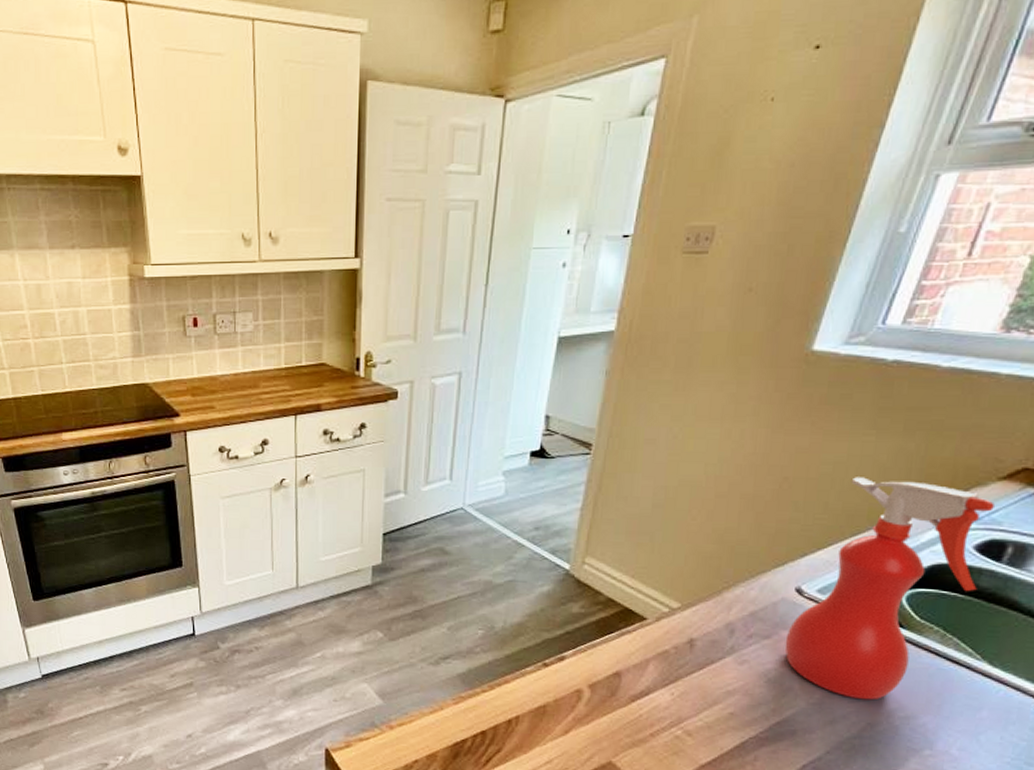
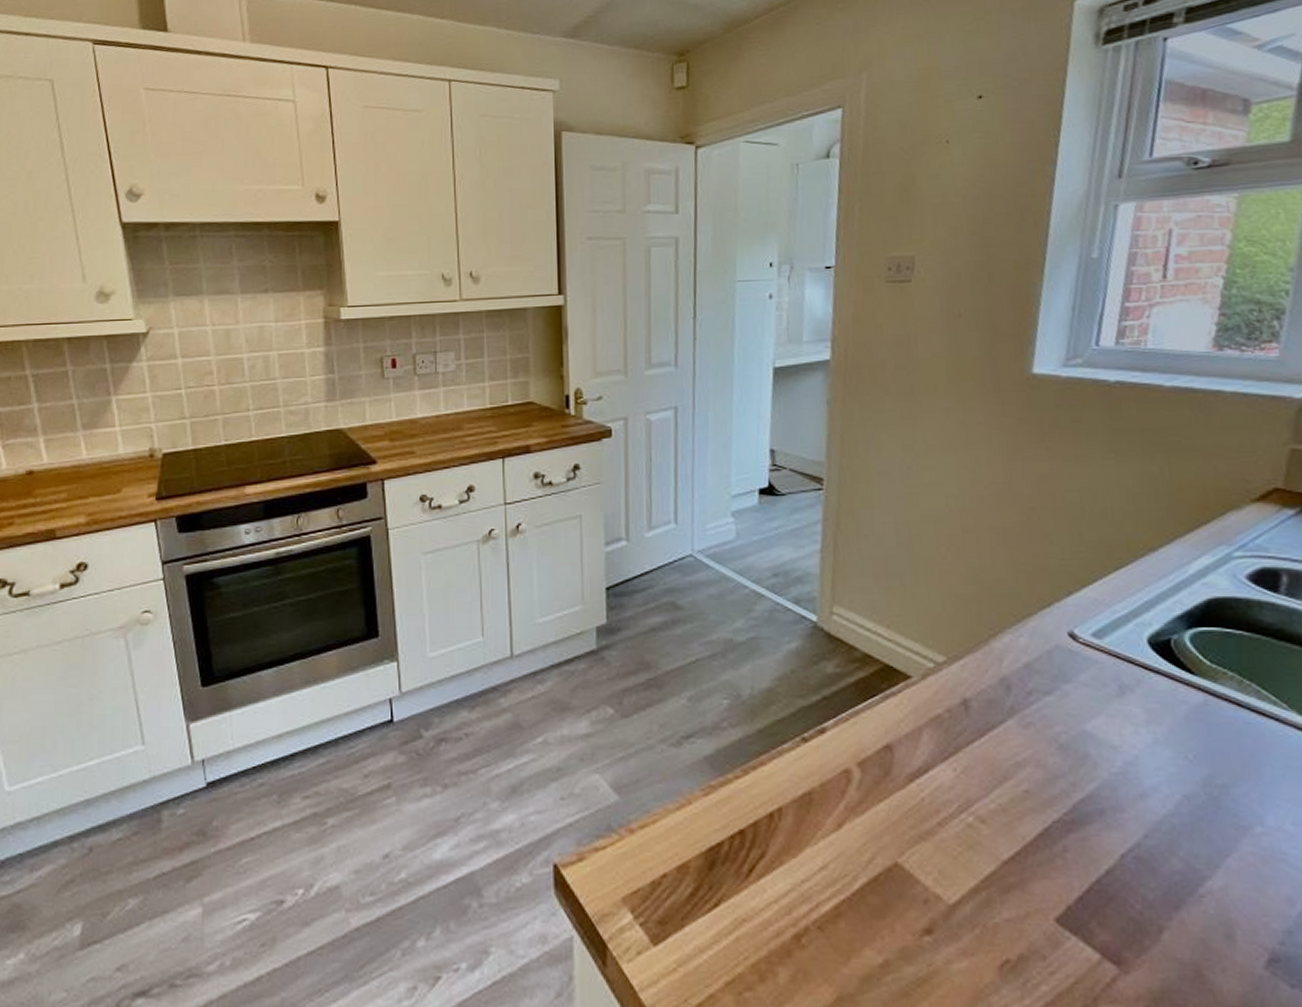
spray bottle: present [785,477,995,700] -> none [1069,504,1262,766]

